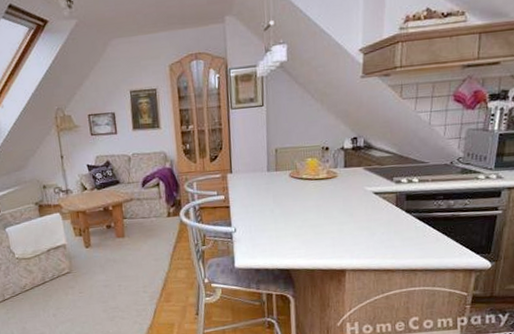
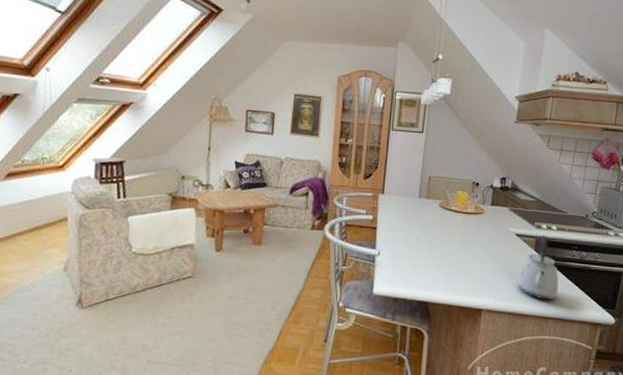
kettle: none [380,190,426,254] -> present [518,236,559,300]

